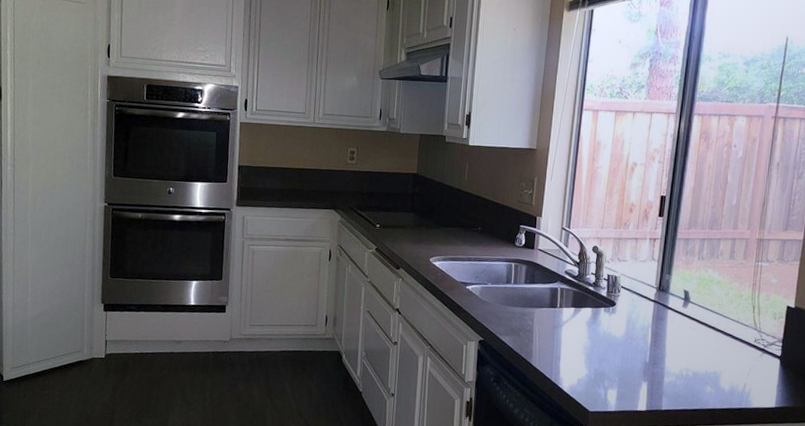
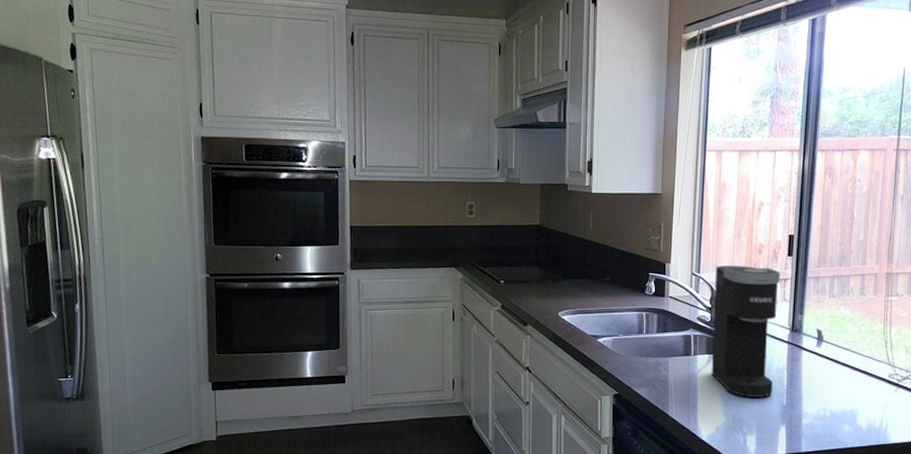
coffee maker: none [576,222,651,354] -> present [711,266,781,397]

